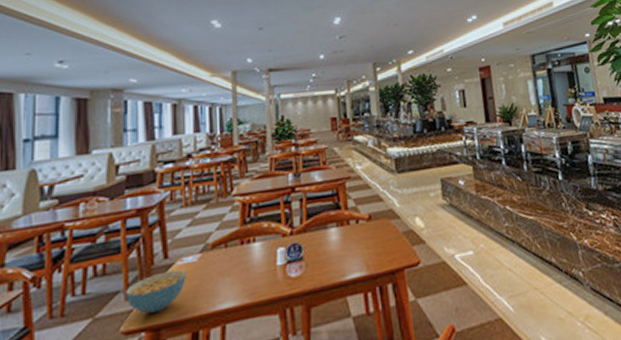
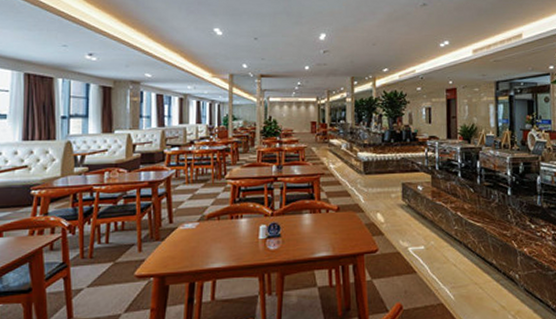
cereal bowl: present [126,269,187,314] -> none [139,233,187,264]

